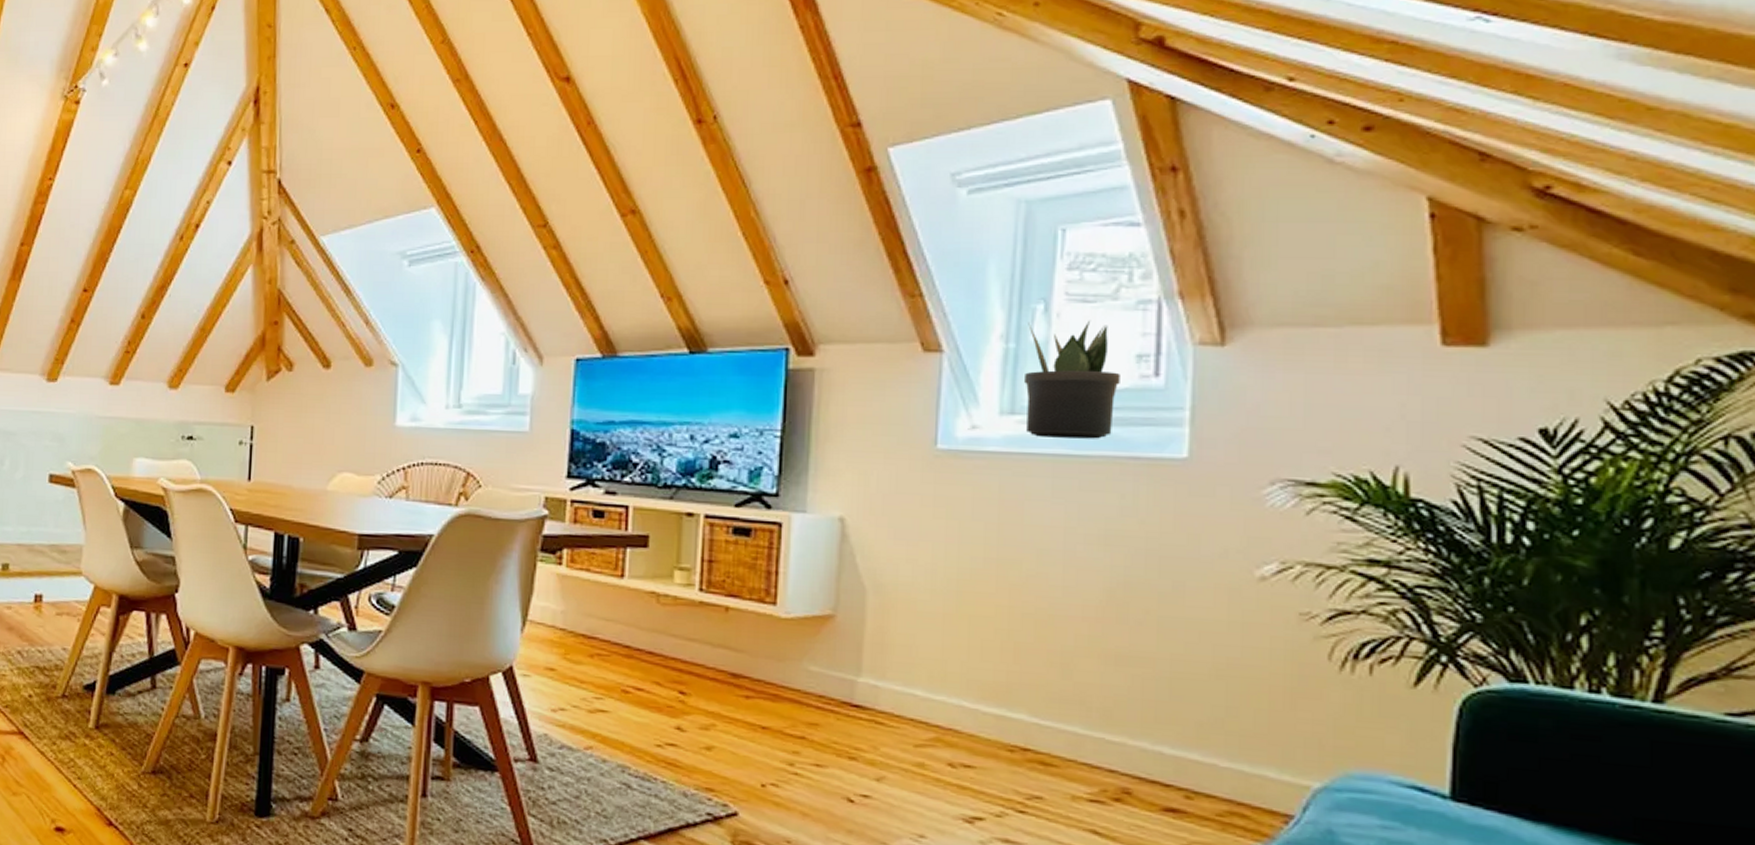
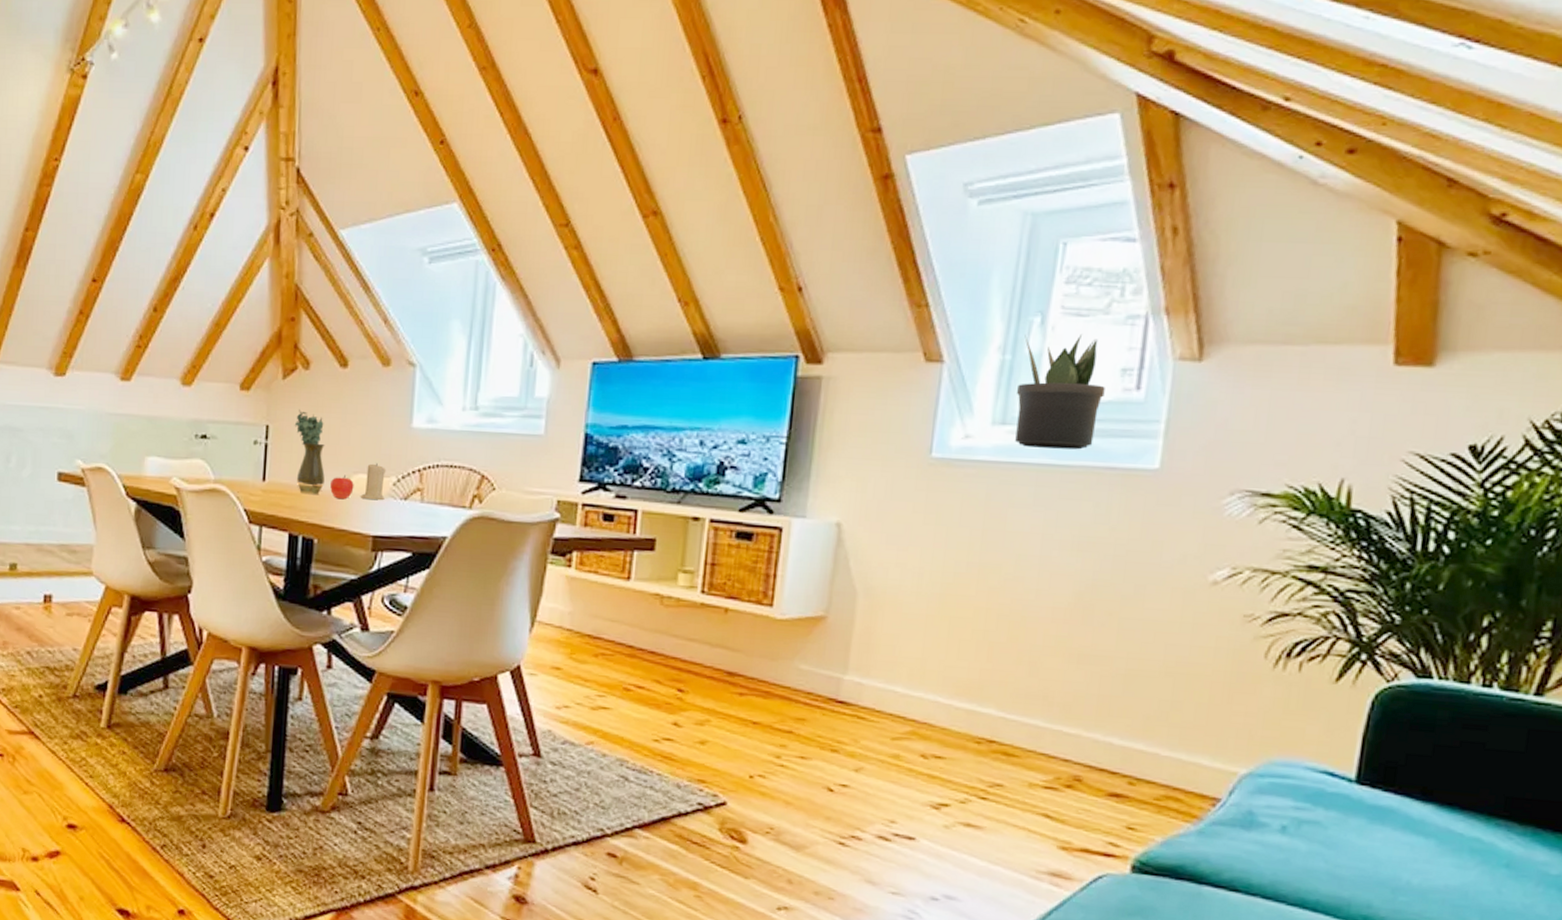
vase: none [278,410,310,494] -> present [294,409,325,495]
fruit: none [315,474,339,498] -> present [330,475,354,500]
candle: none [345,461,371,499] -> present [360,462,387,501]

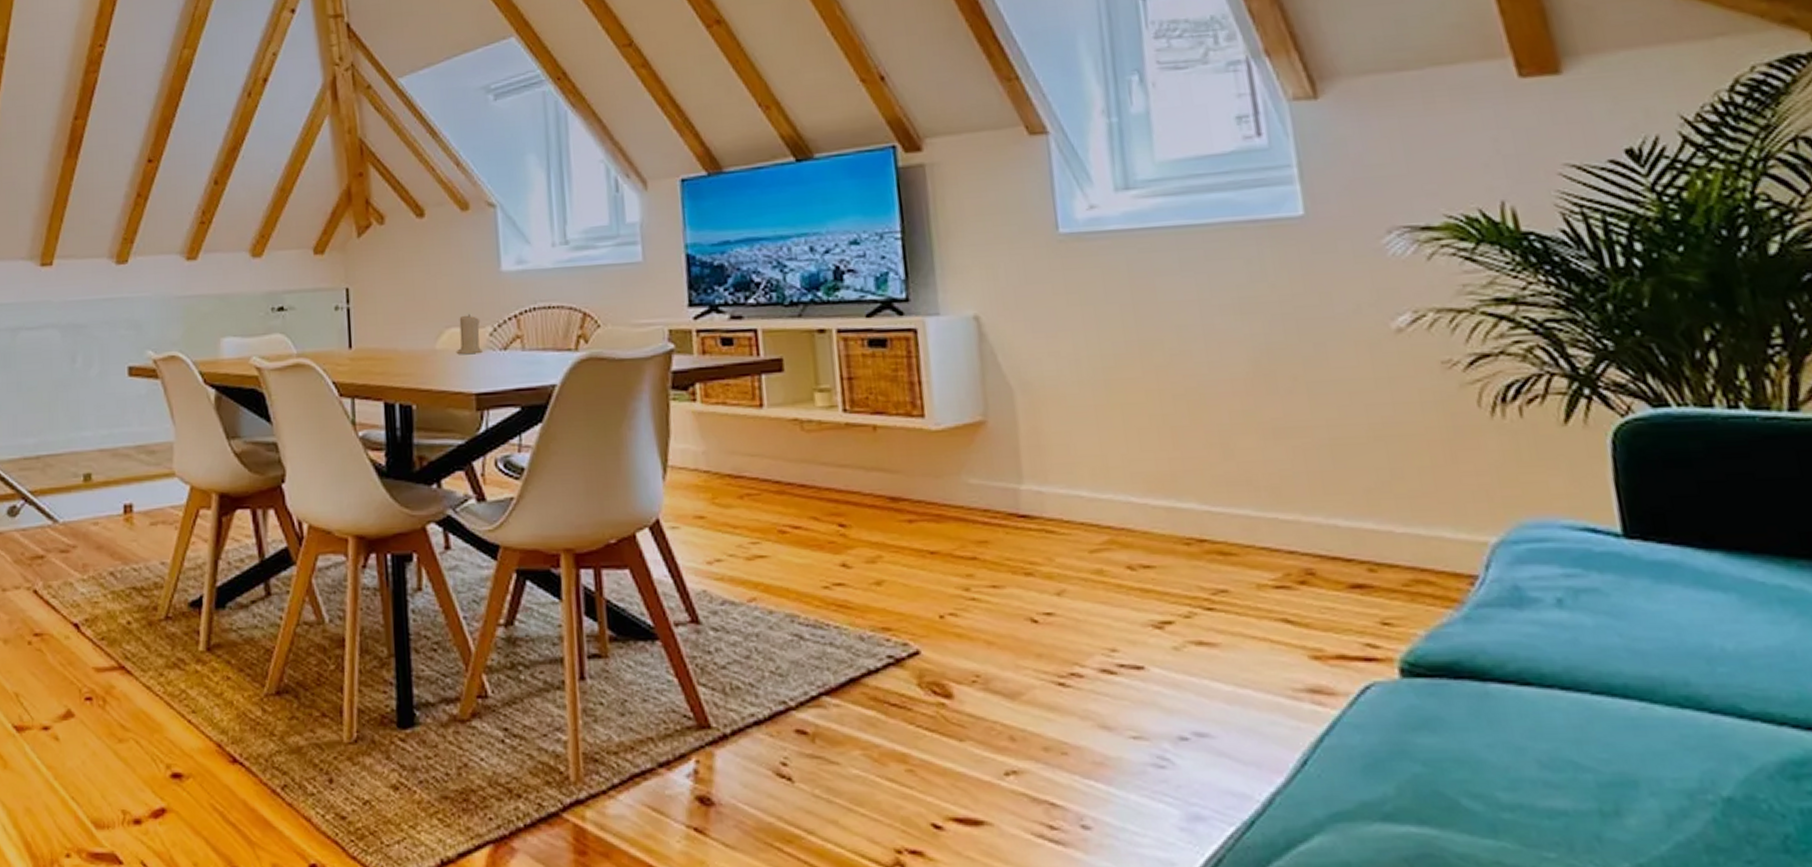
vase: present [294,409,325,495] -> none [375,267,416,358]
fruit: present [330,475,354,500] -> none [422,331,448,358]
planter: present [1015,333,1105,450] -> none [1126,86,1227,210]

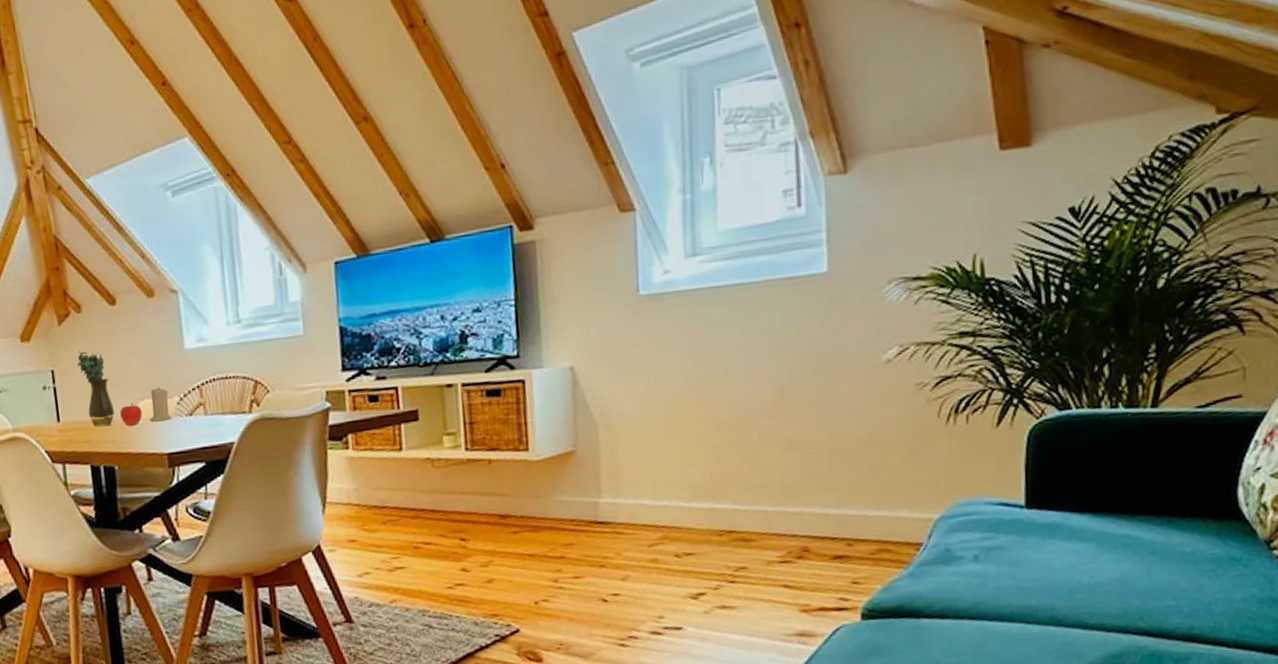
vase: none [375,267,416,358] -> present [77,350,115,428]
fruit: none [422,331,448,358] -> present [120,403,142,427]

